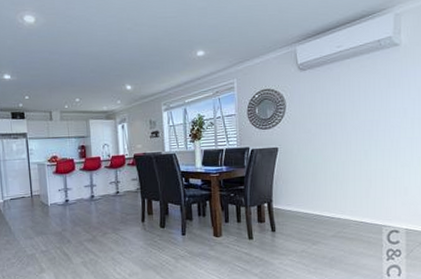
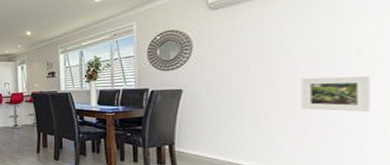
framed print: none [367,133,413,164] -> present [301,76,371,112]

